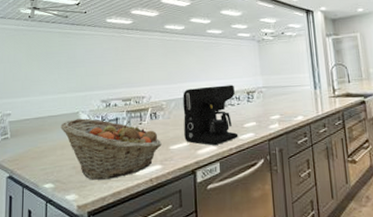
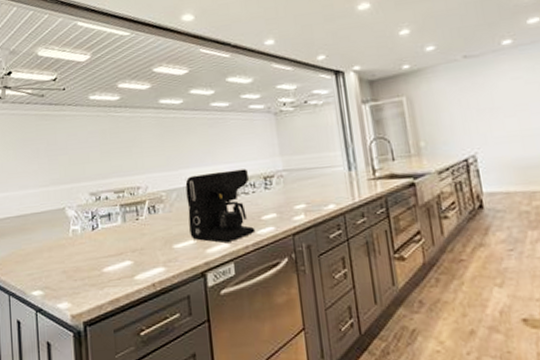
fruit basket: present [60,118,162,180] -> none [45,215,164,286]

